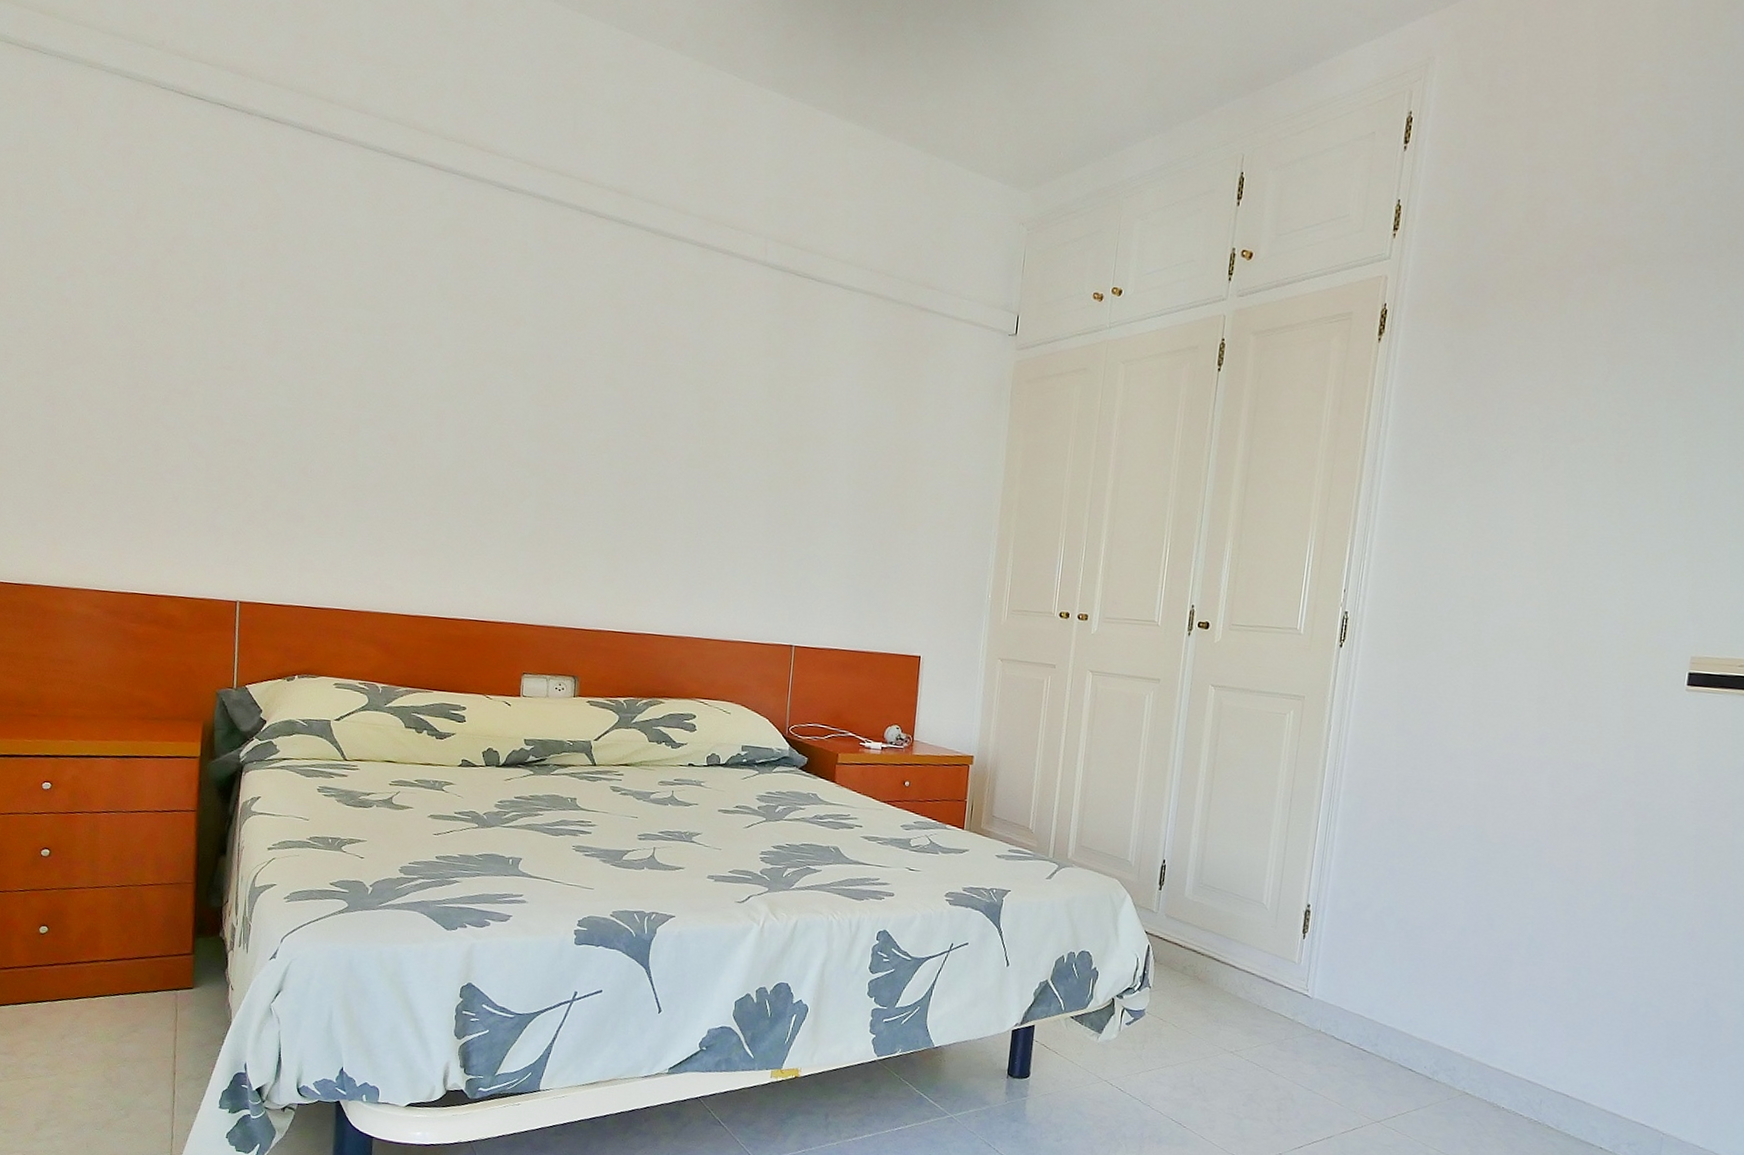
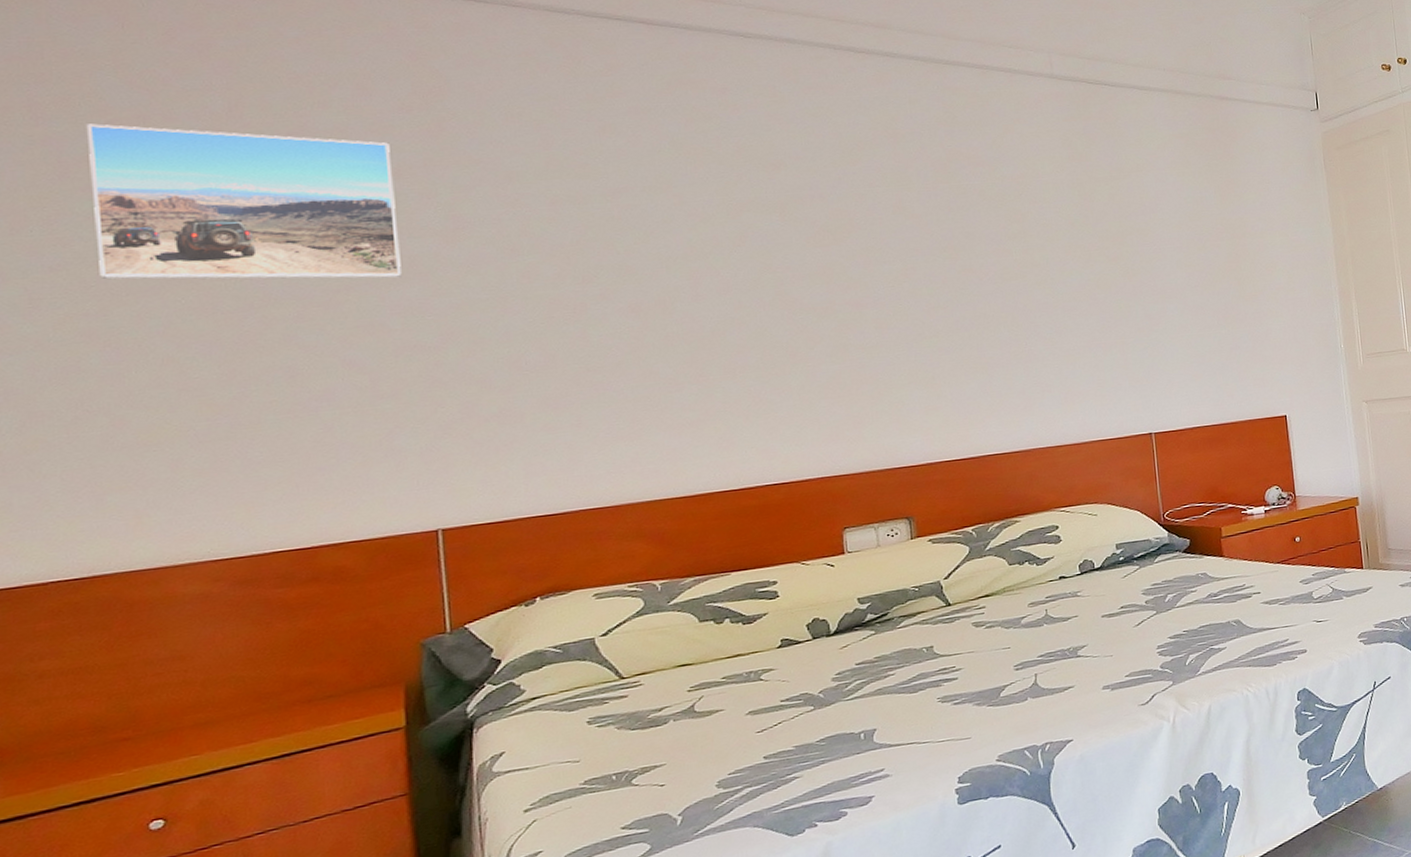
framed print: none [47,211,239,379] -> present [86,123,402,280]

